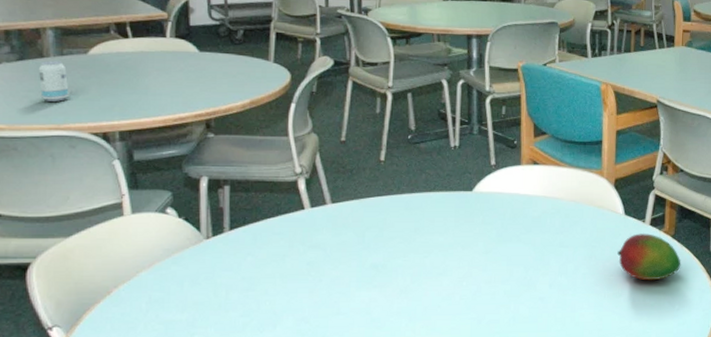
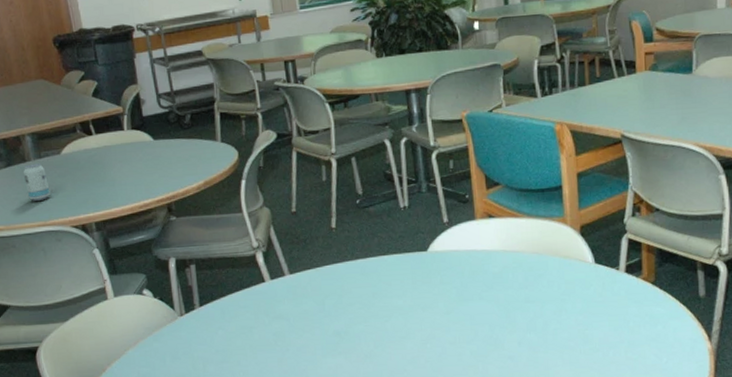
fruit: present [617,234,681,281] -> none [590,282,666,333]

